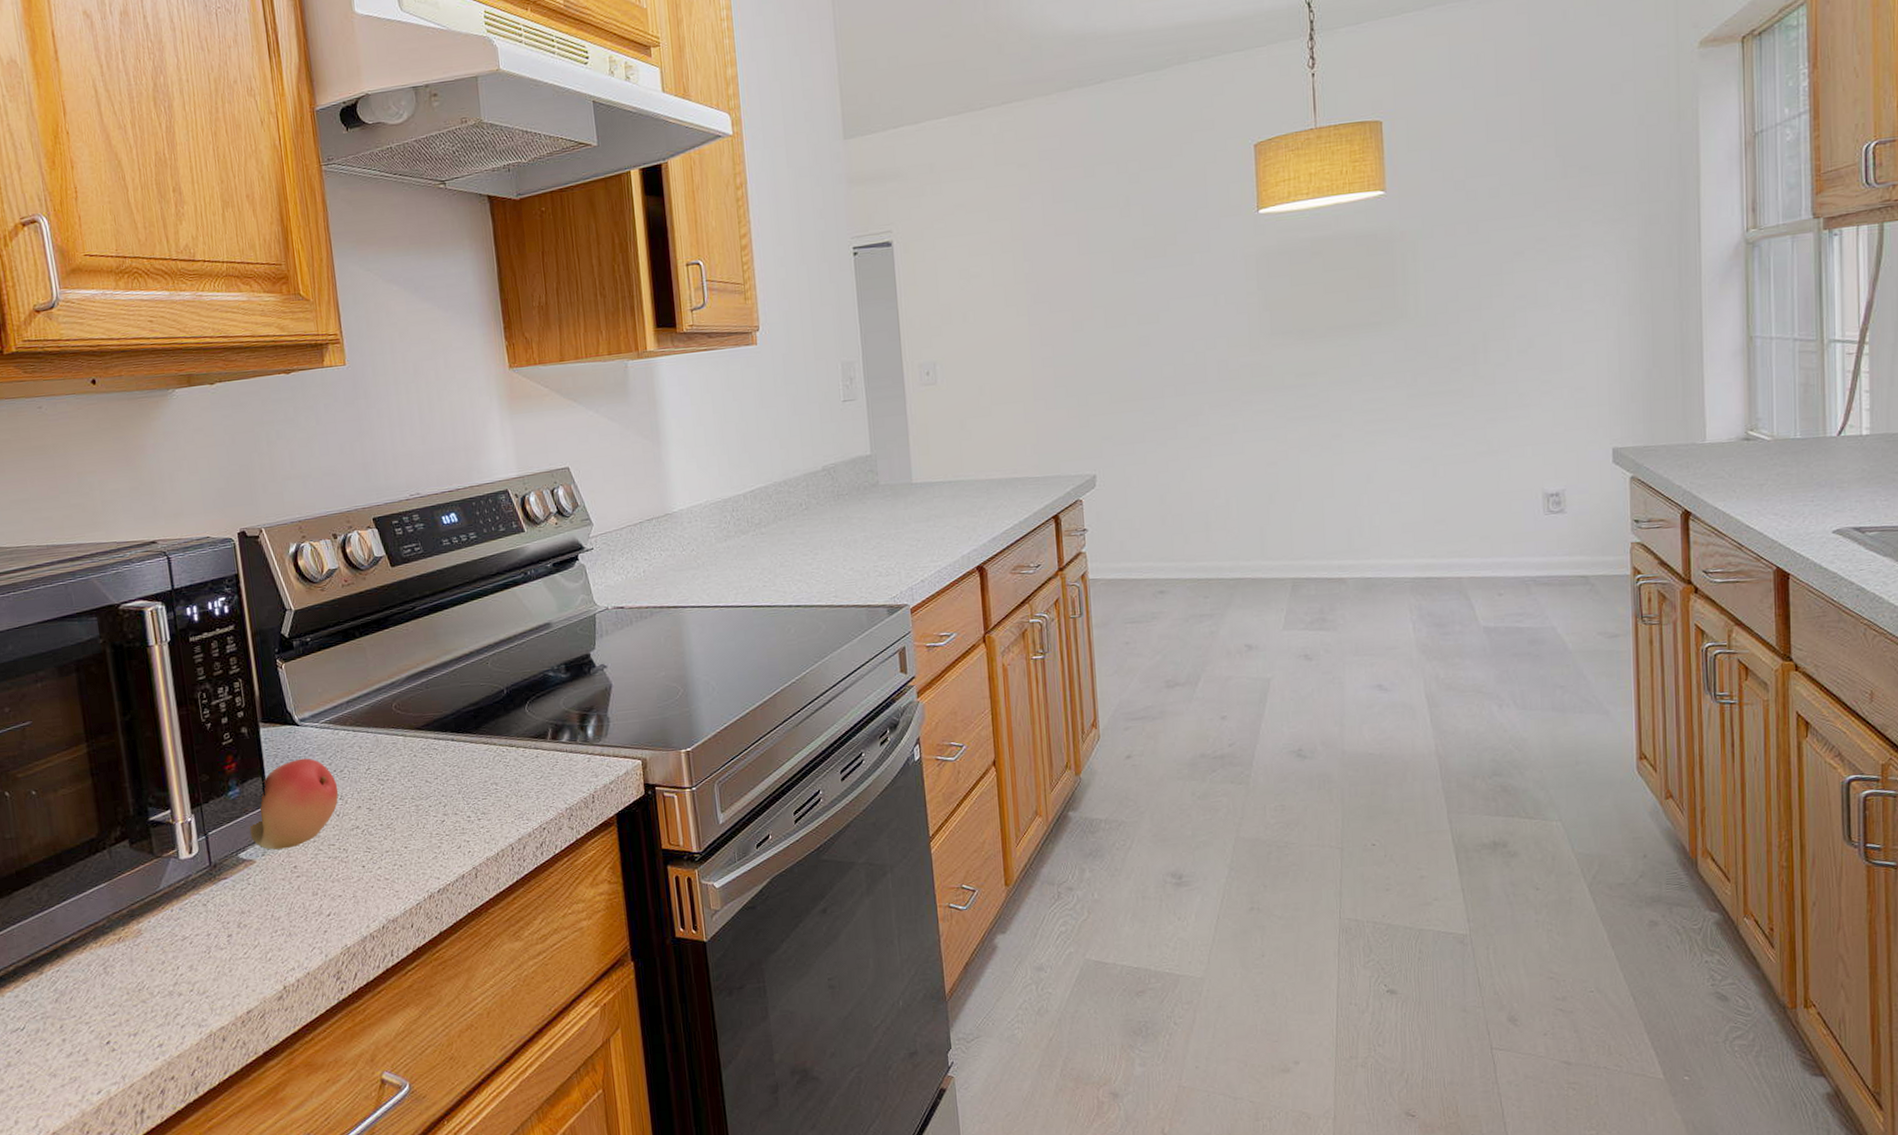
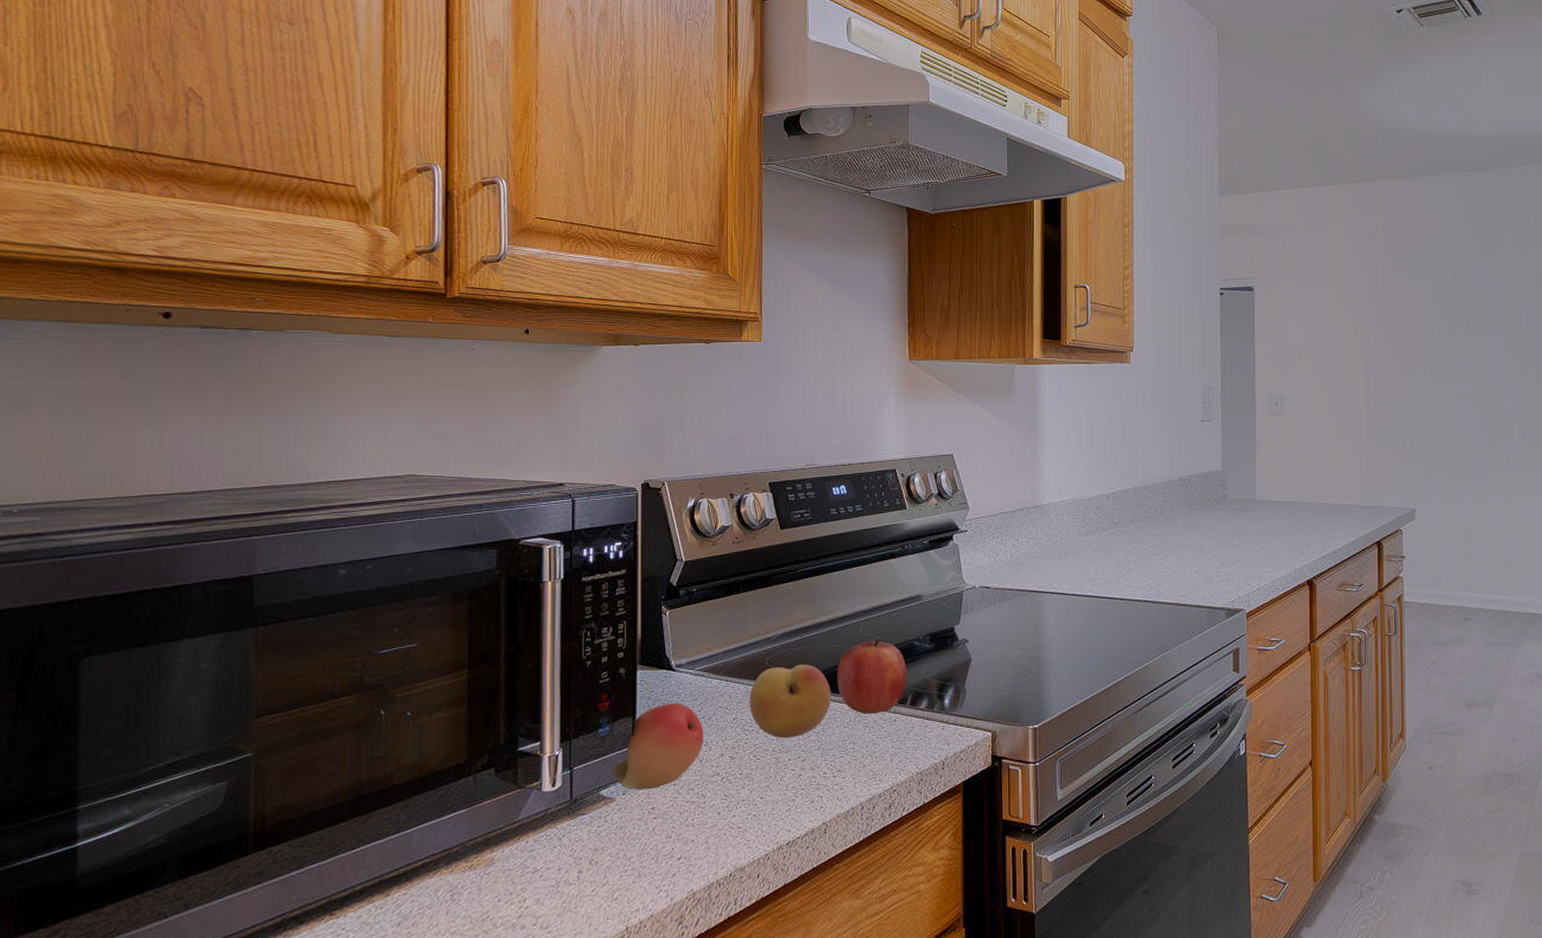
fruit: none [380,706,467,786] -> present [749,665,831,739]
fruit: none [469,670,545,753] -> present [837,637,907,714]

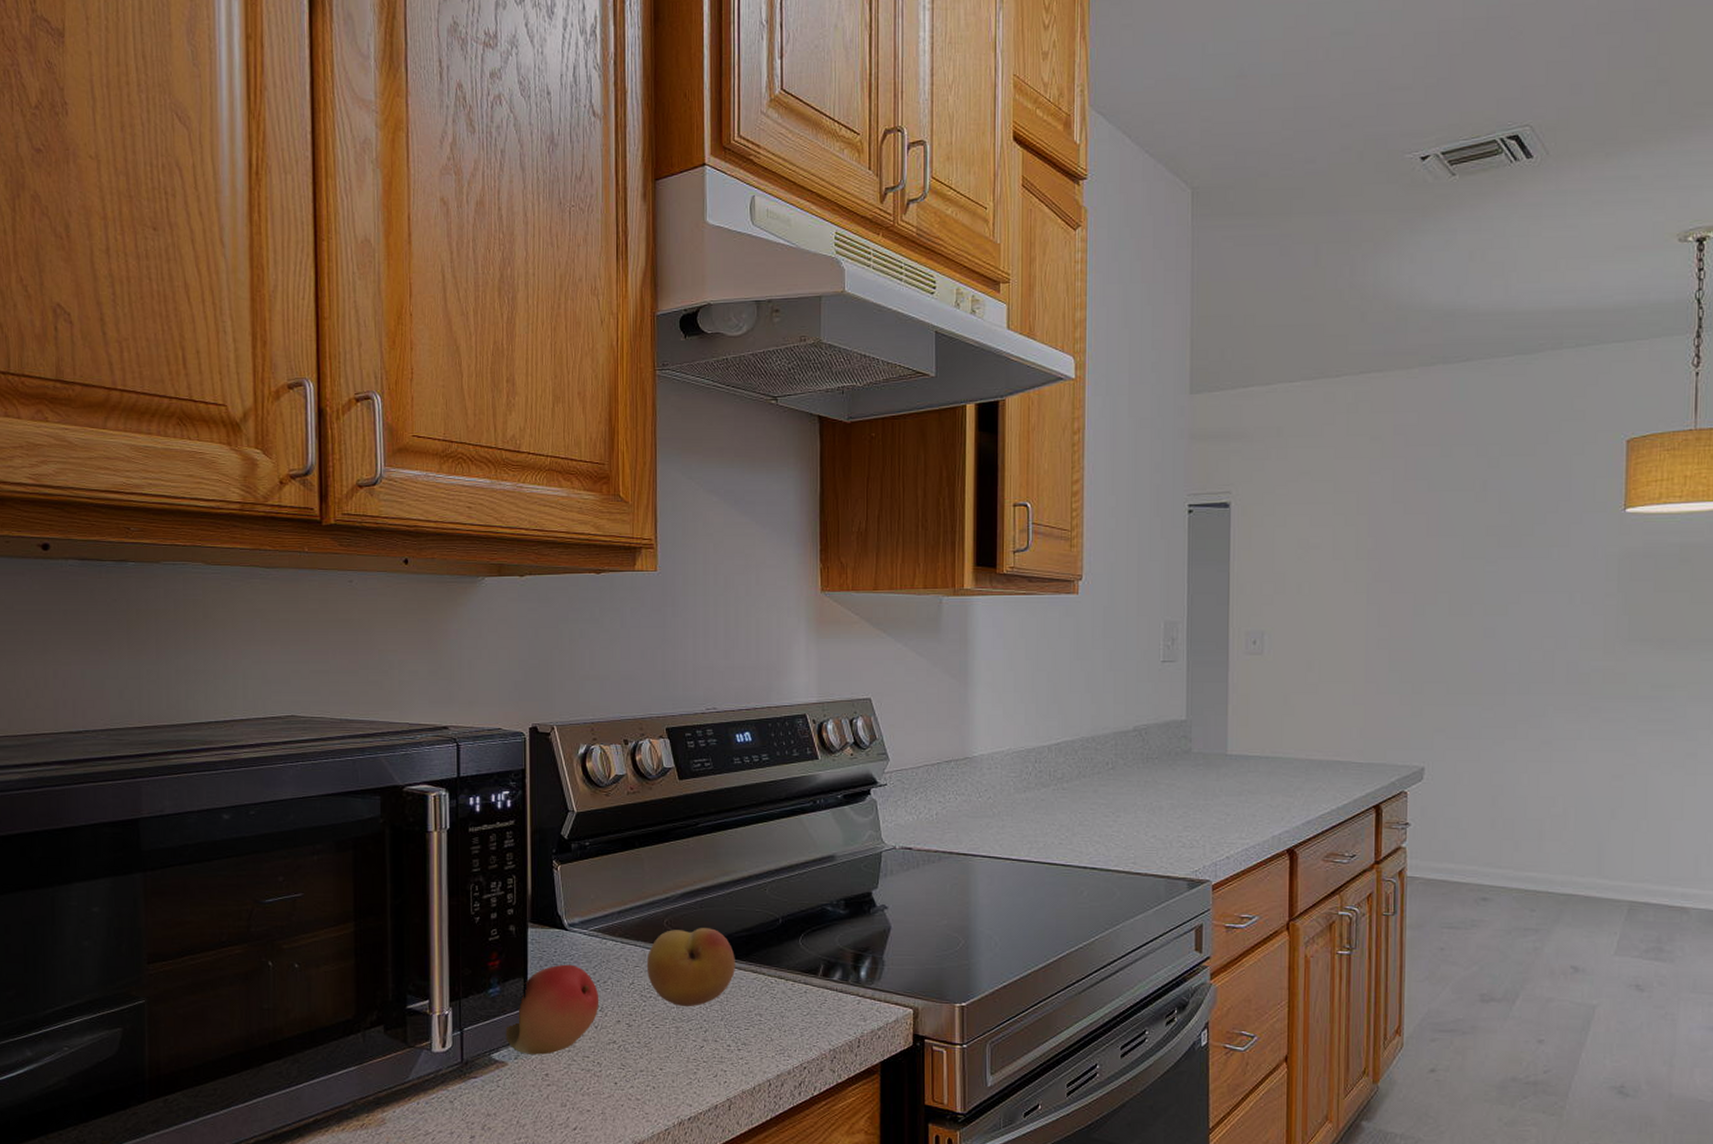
fruit: present [837,637,907,714] -> none [742,900,819,984]

